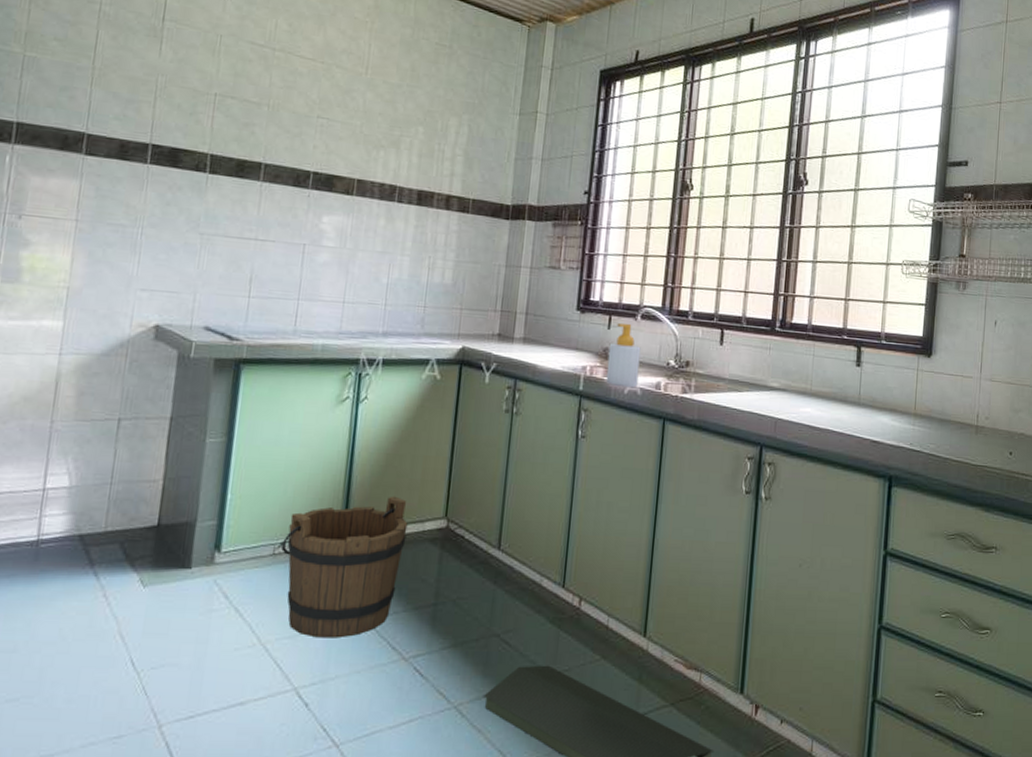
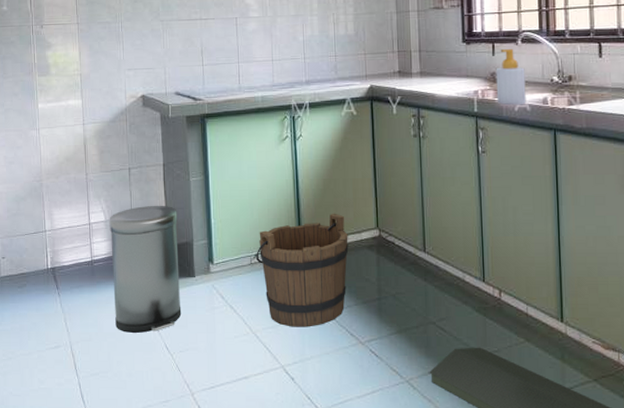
pedal bin: none [58,470,181,642] -> present [109,205,182,333]

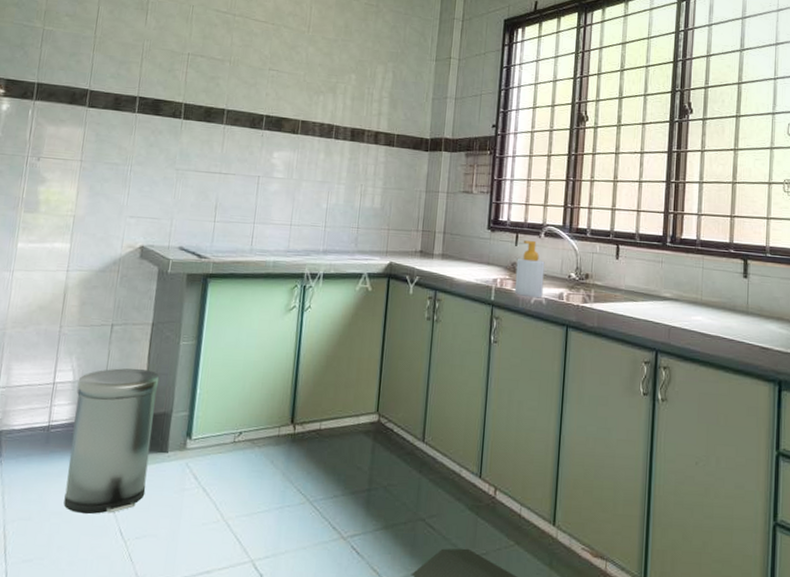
bucket: present [256,213,349,327] -> none [241,392,345,517]

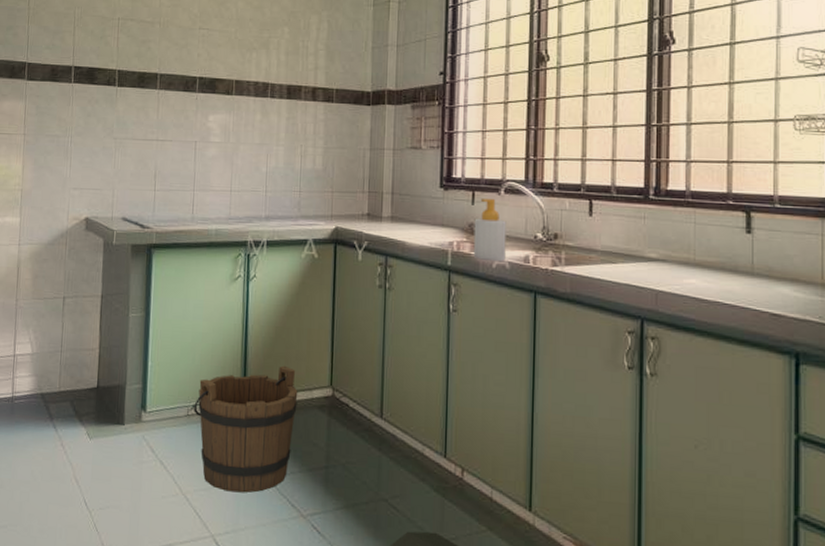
pedal bin: present [64,368,160,514] -> none [31,340,112,484]
bucket: none [241,392,345,517] -> present [194,365,298,493]

